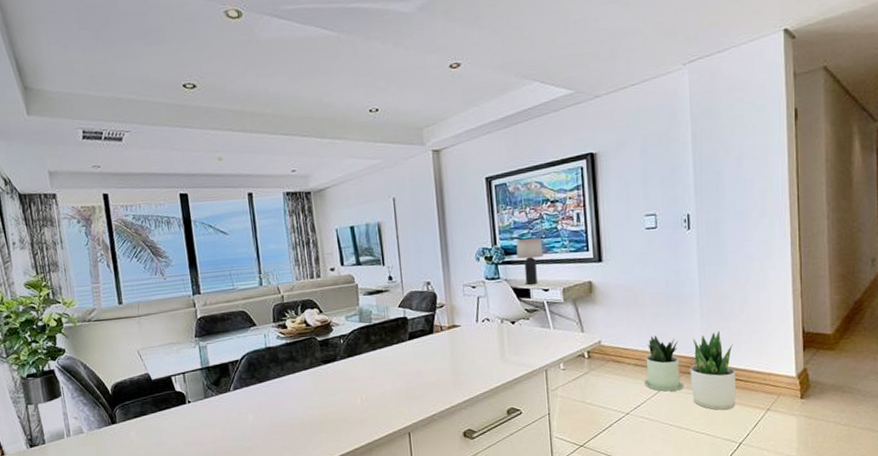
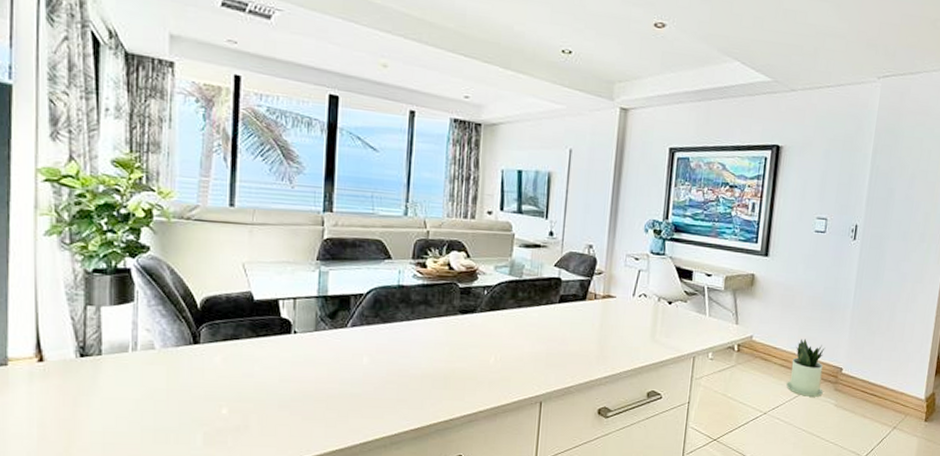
table lamp: present [516,238,543,286] -> none [685,219,714,268]
planter: present [690,330,736,410] -> none [828,344,874,422]

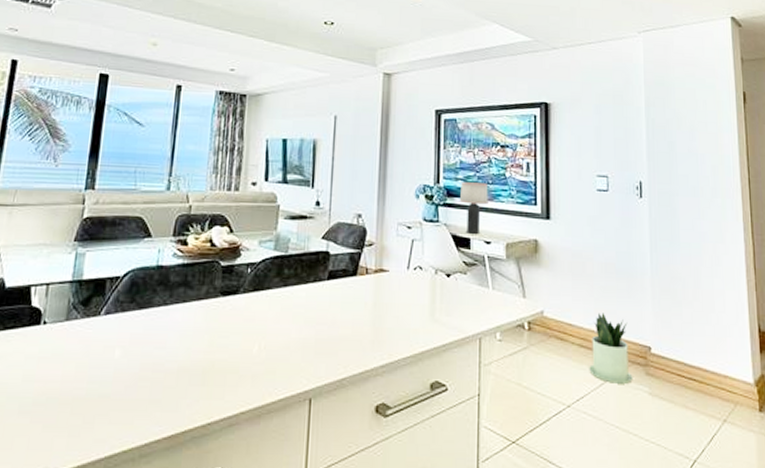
table lamp: none [685,219,714,268] -> present [459,182,489,235]

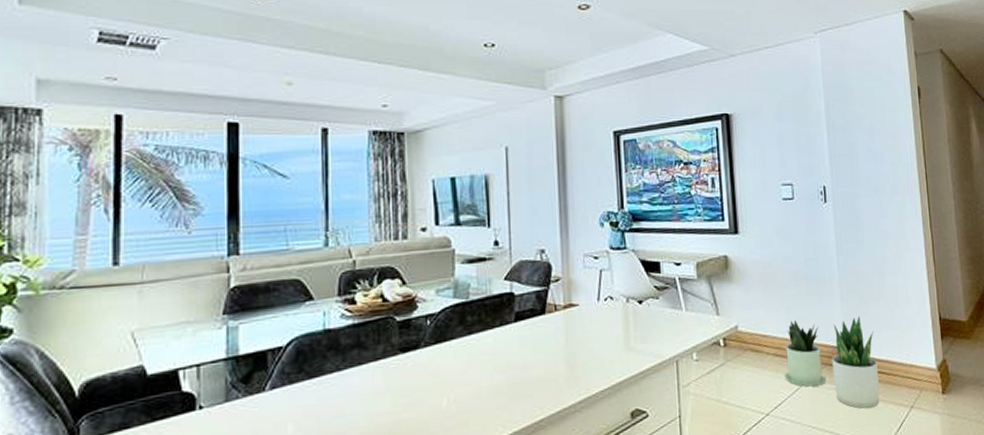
table lamp: present [459,182,489,235] -> none [645,203,675,258]
planter: none [639,316,690,415] -> present [832,315,880,409]

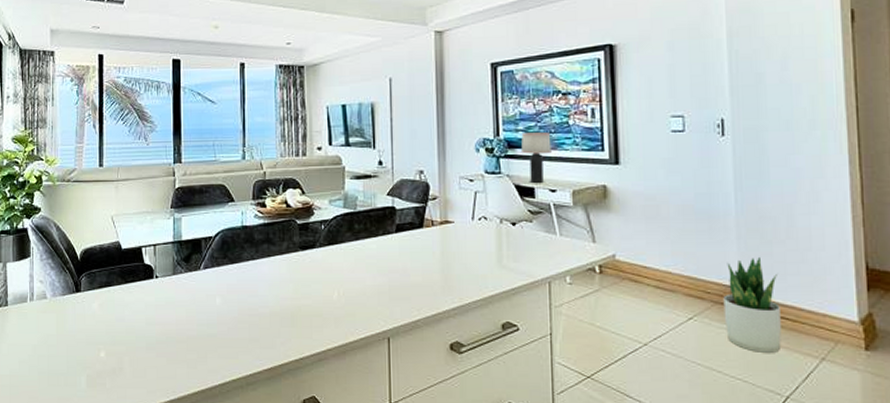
table lamp: none [645,203,675,258] -> present [520,132,552,184]
planter: present [785,320,827,387] -> none [667,255,716,323]

